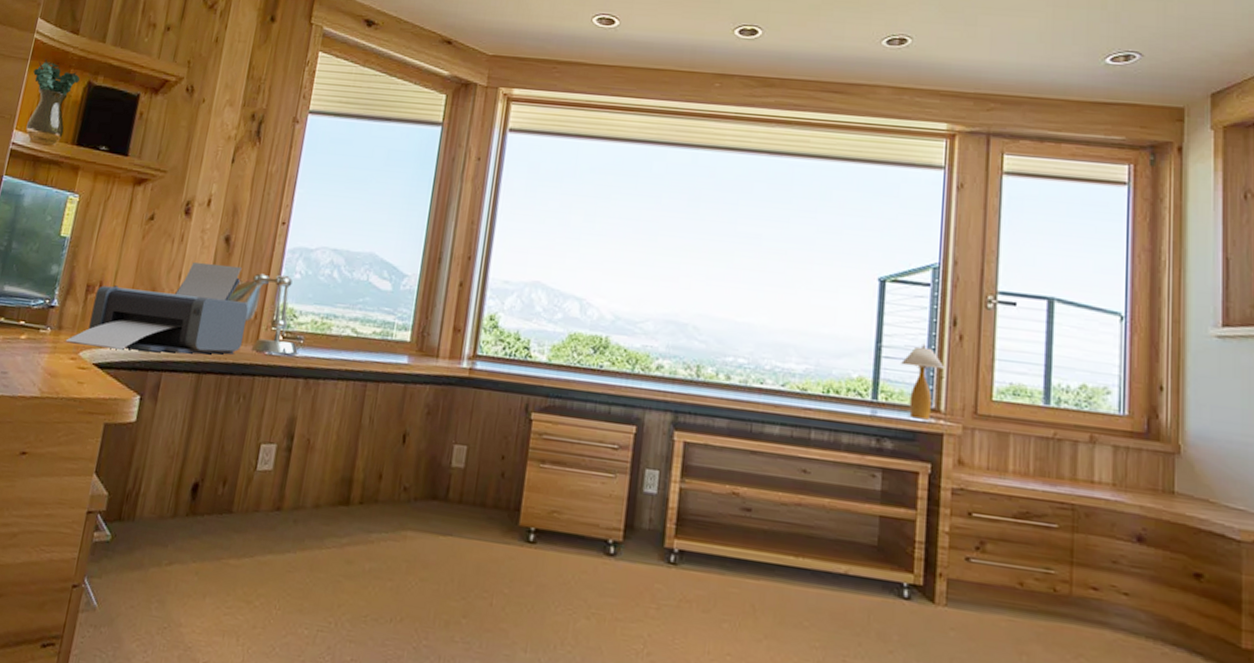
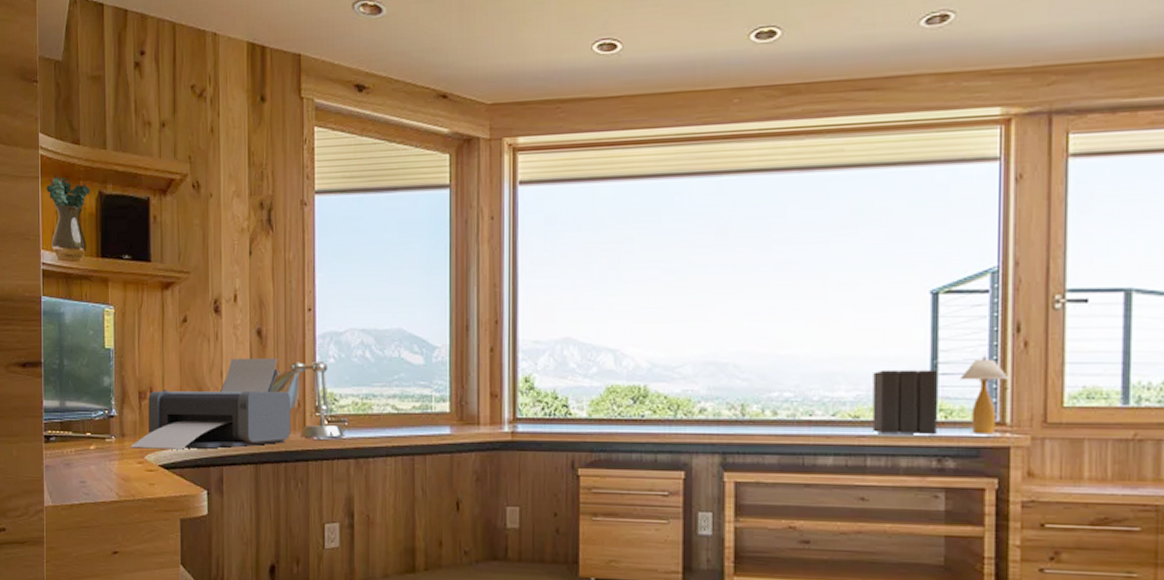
books: none [818,347,881,416] -> present [872,370,937,435]

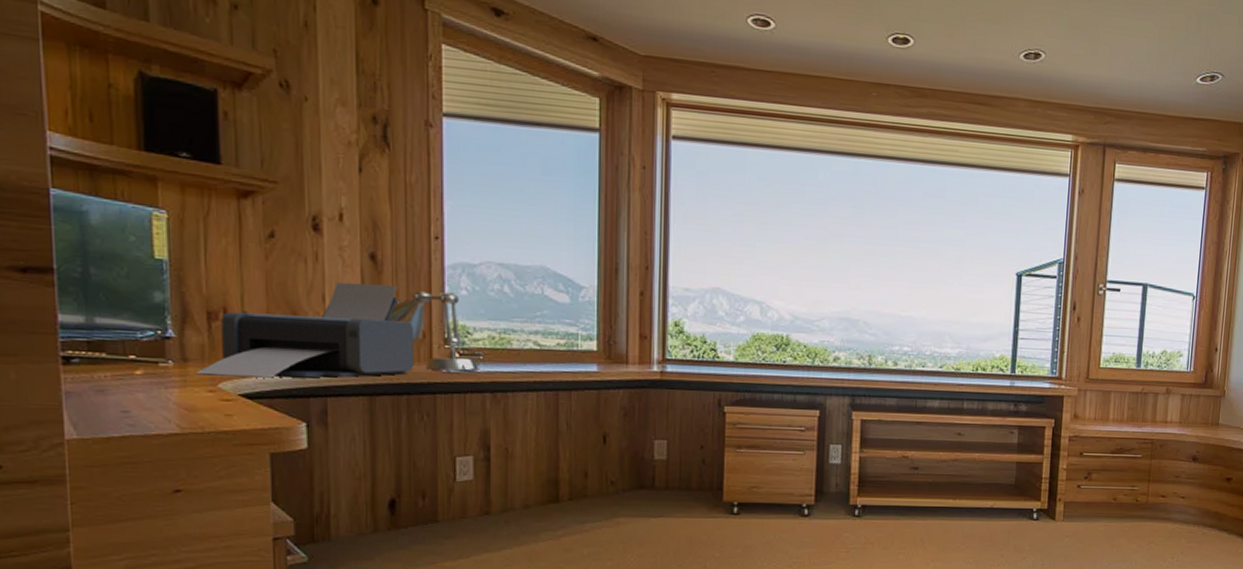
vase: present [46,174,91,263] -> none [52,39,127,154]
books: present [872,370,937,435] -> none [969,333,1018,386]
table lamp: present [960,353,1010,435] -> none [1033,324,1067,386]

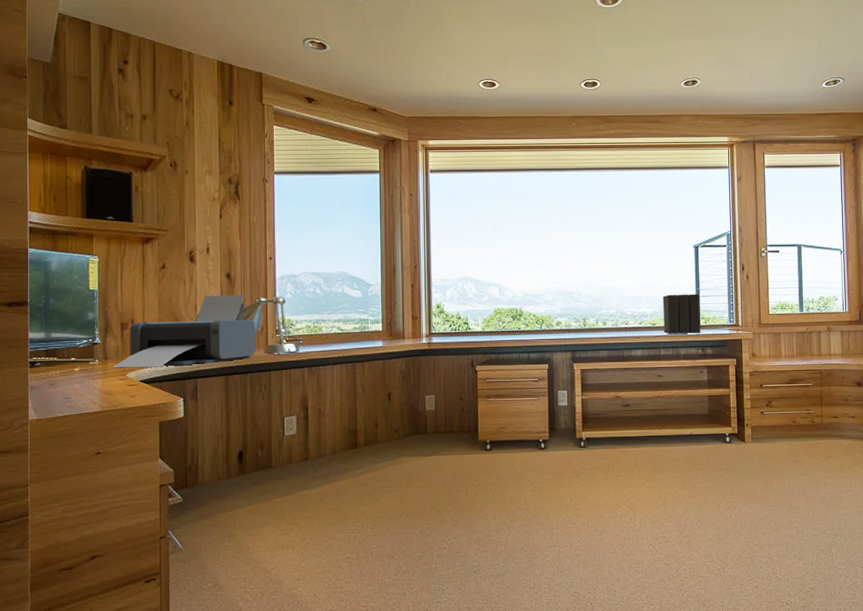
books: none [969,333,1018,386] -> present [663,293,701,335]

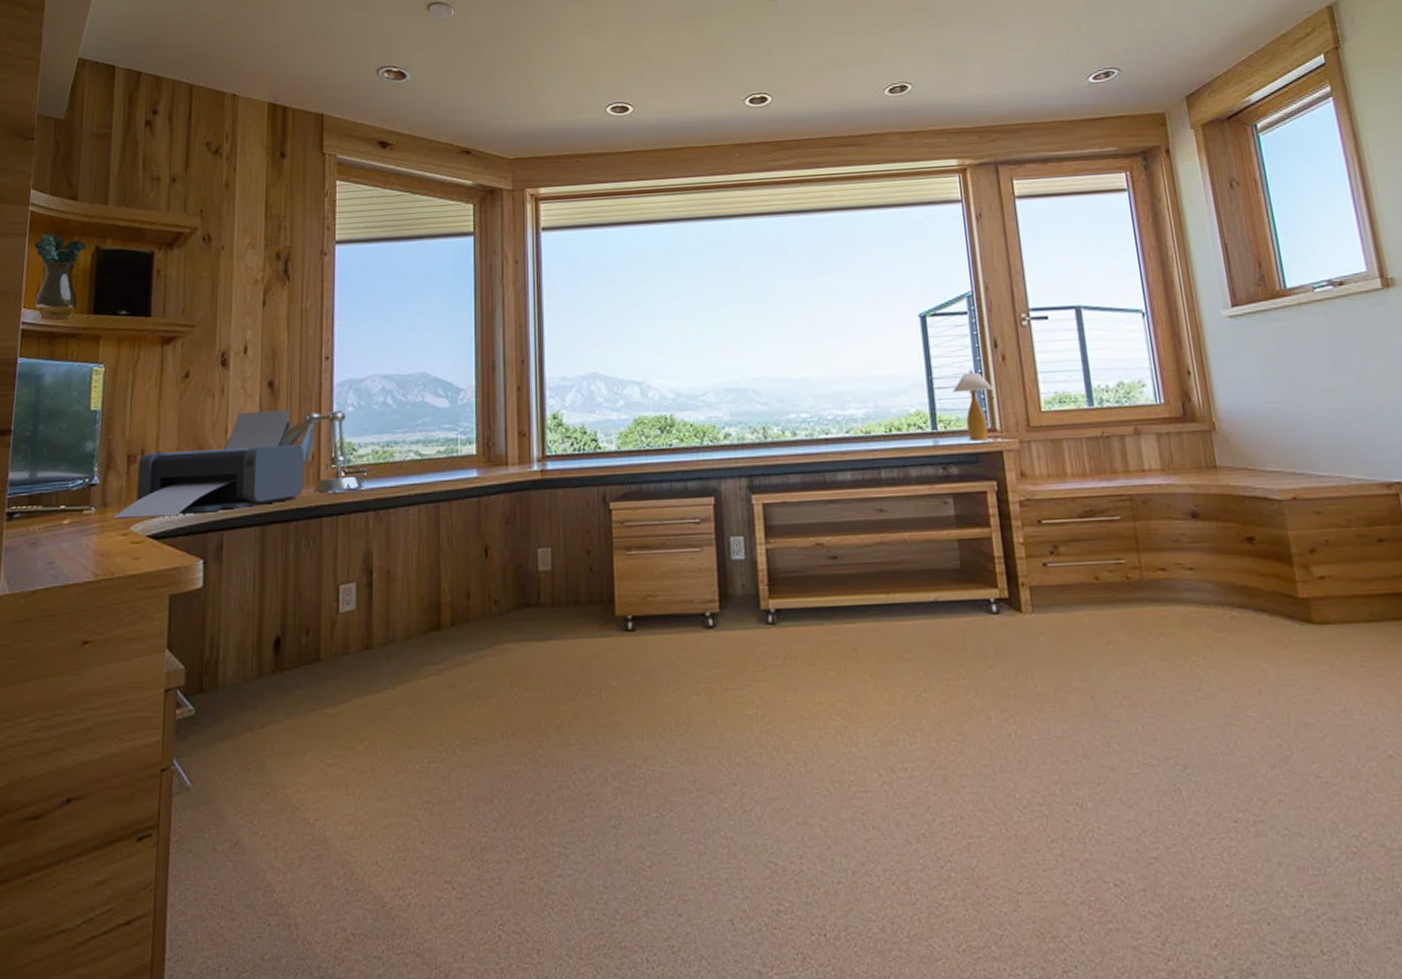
vase: none [34,151,77,222] -> present [34,230,87,321]
books: present [663,293,701,335] -> none [878,384,939,448]
table lamp: none [713,283,740,332] -> present [953,367,994,442]

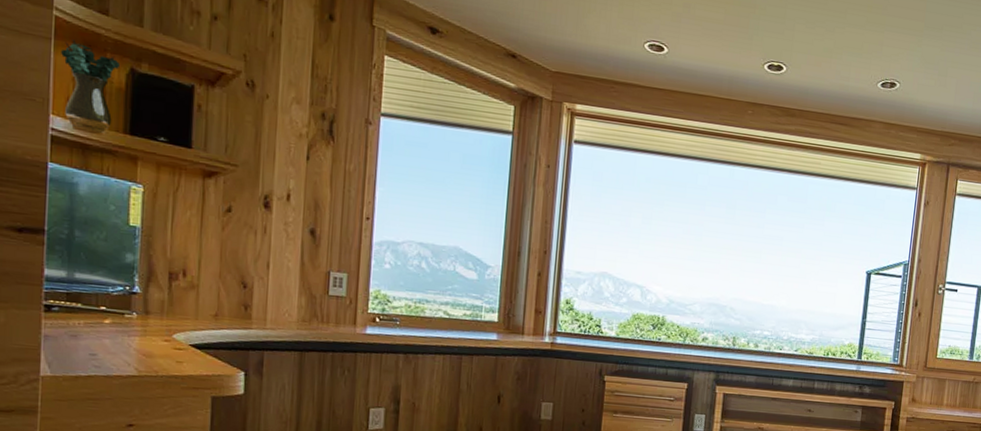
printer: present [113,409,304,519] -> none [155,253,342,336]
desk lamp: present [281,409,365,492] -> none [320,263,397,335]
table lamp: present [953,367,994,442] -> none [879,318,908,372]

